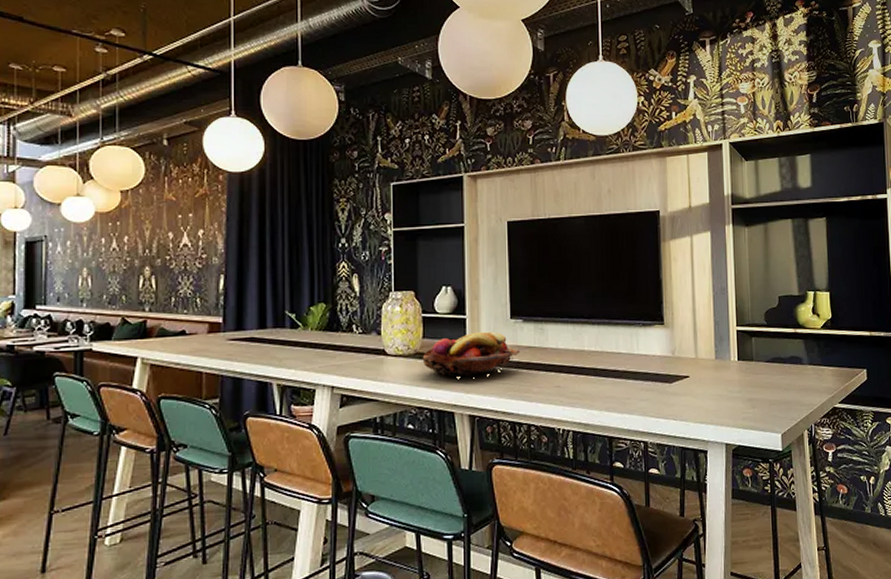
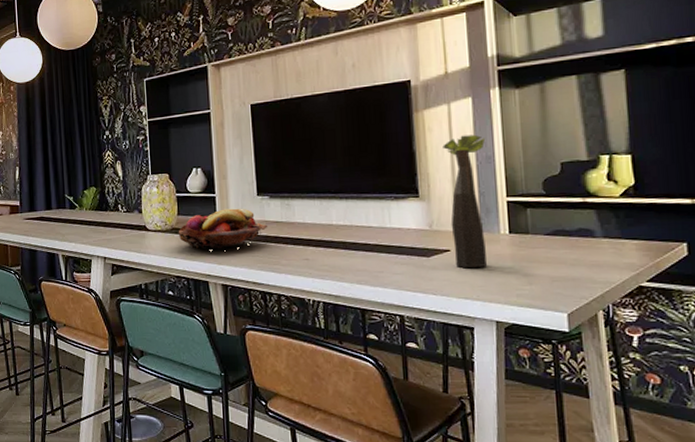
plant: none [685,267,721,394] -> present [443,134,487,268]

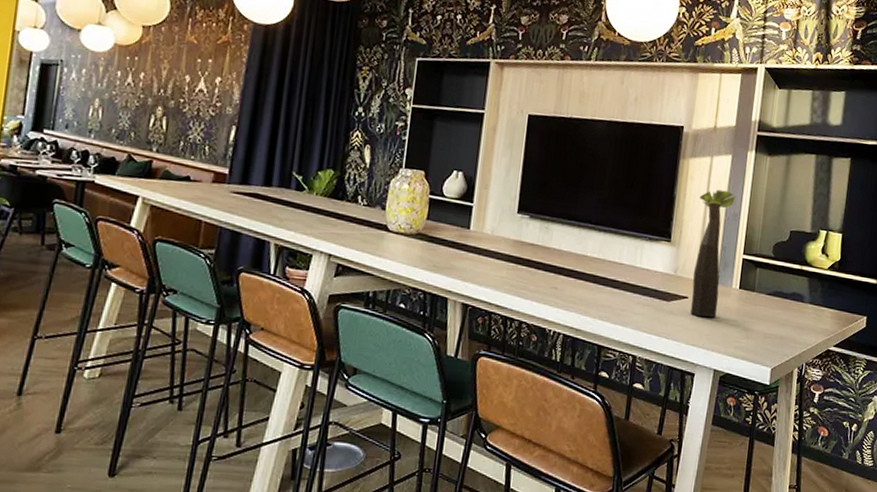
fruit basket: present [178,208,268,250] -> none [423,221,523,265]

